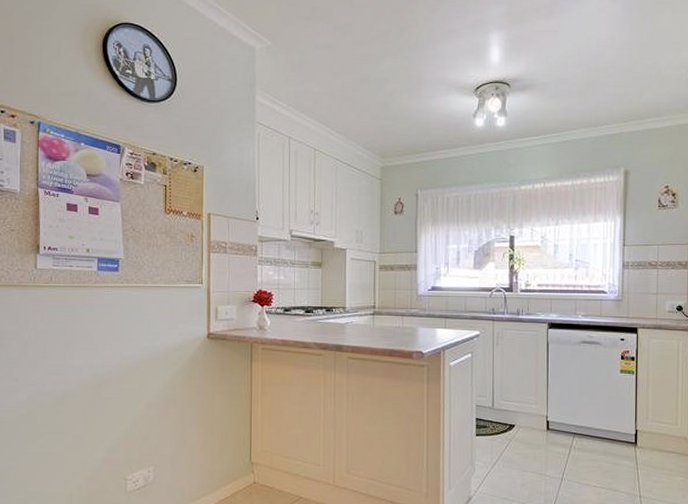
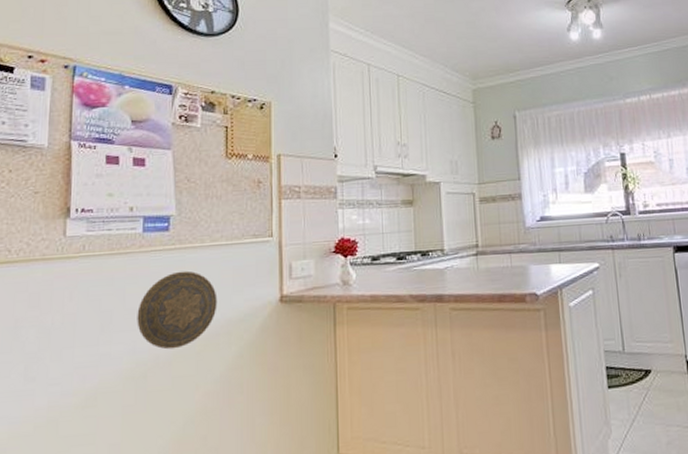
decorative plate: none [94,305,157,367] -> present [137,270,218,350]

